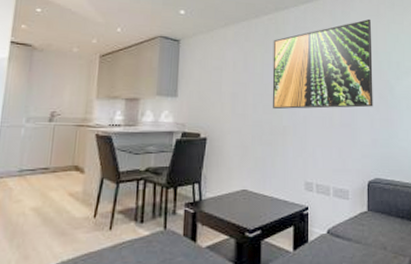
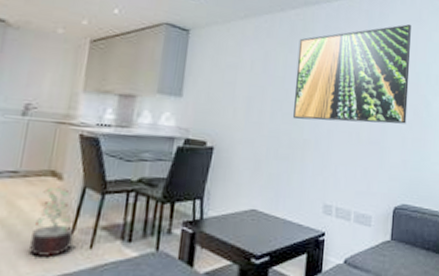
decorative plant: none [60,179,97,240] -> present [28,186,75,258]

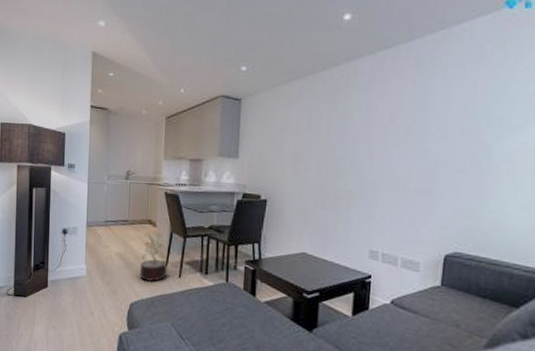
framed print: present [293,24,411,124] -> none [338,64,470,173]

